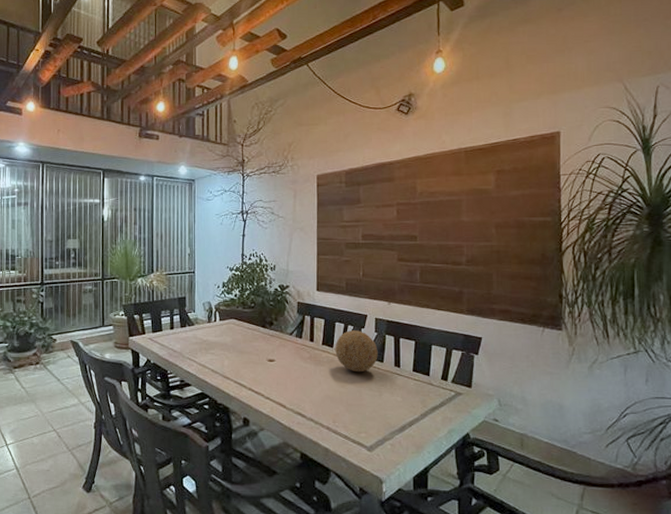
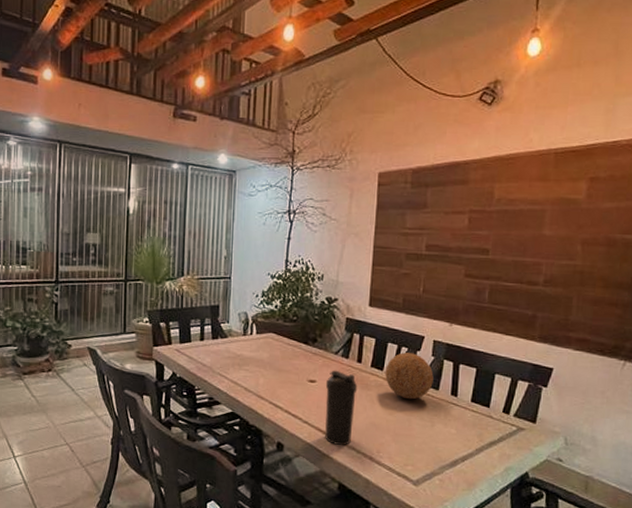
water bottle: none [283,349,312,417] -> present [325,370,358,445]

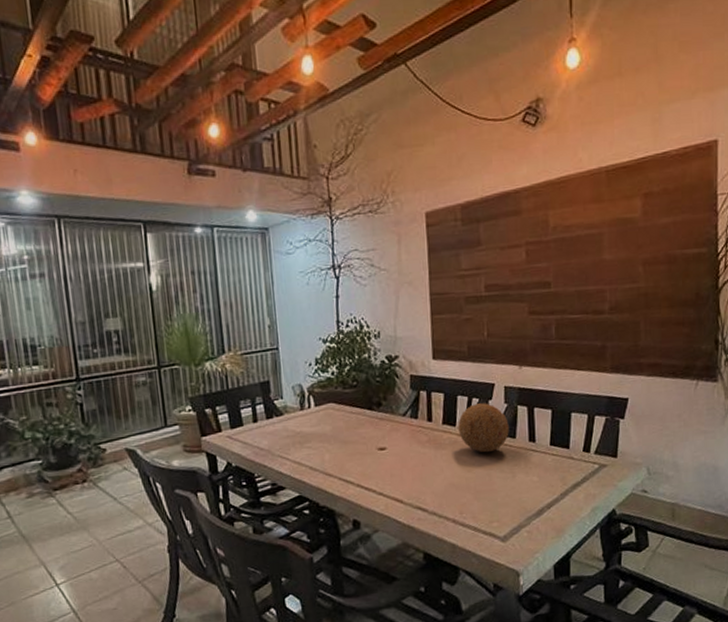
water bottle: present [325,370,358,445] -> none [396,433,431,513]

